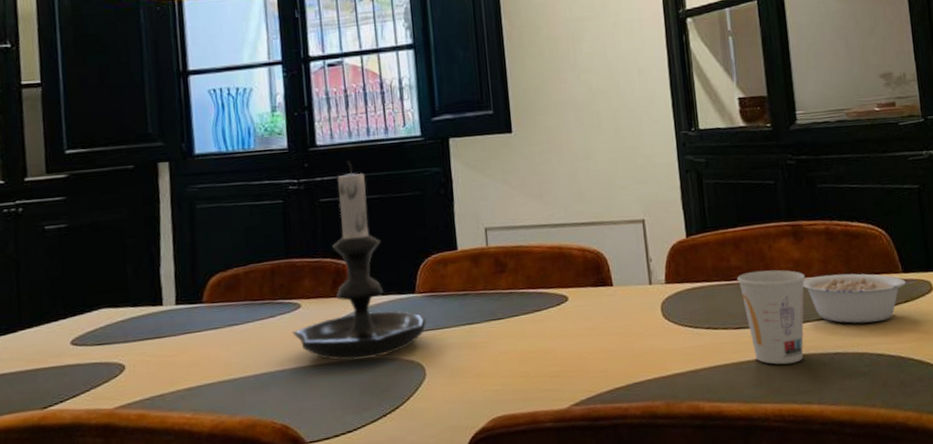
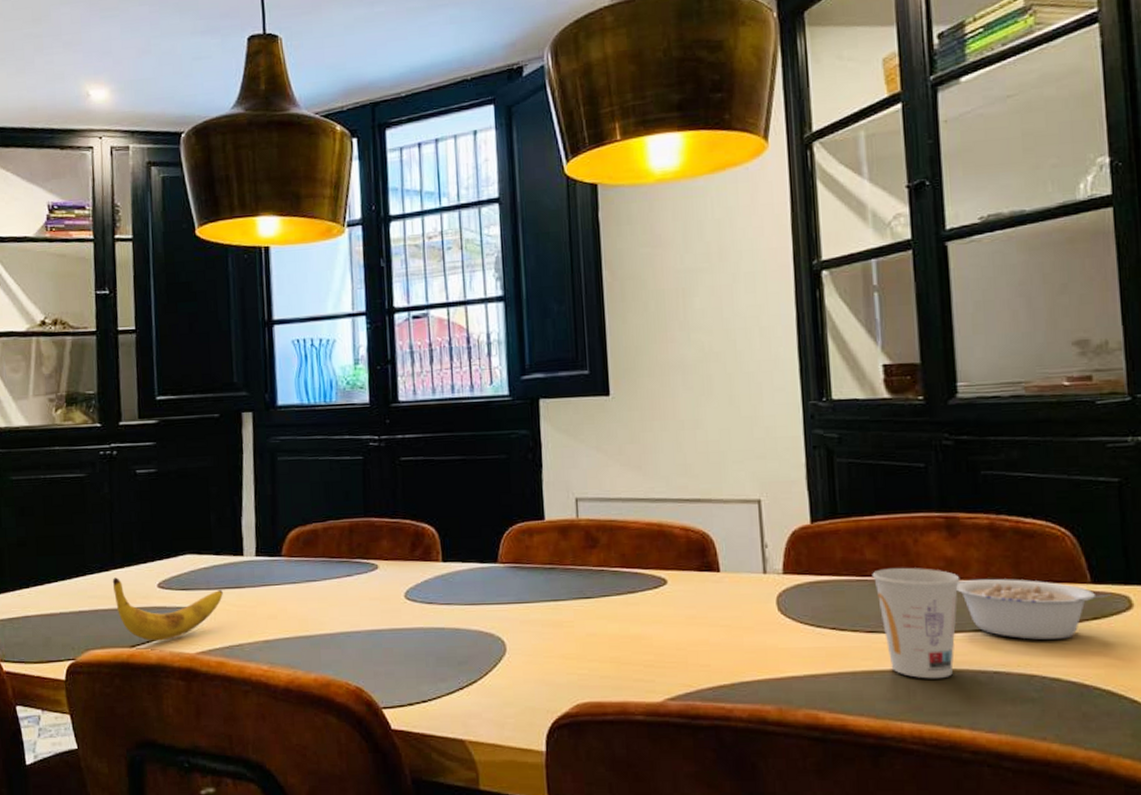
banana: none [20,338,142,401] -> present [112,577,223,641]
candle holder: present [292,161,426,361] -> none [369,419,508,629]

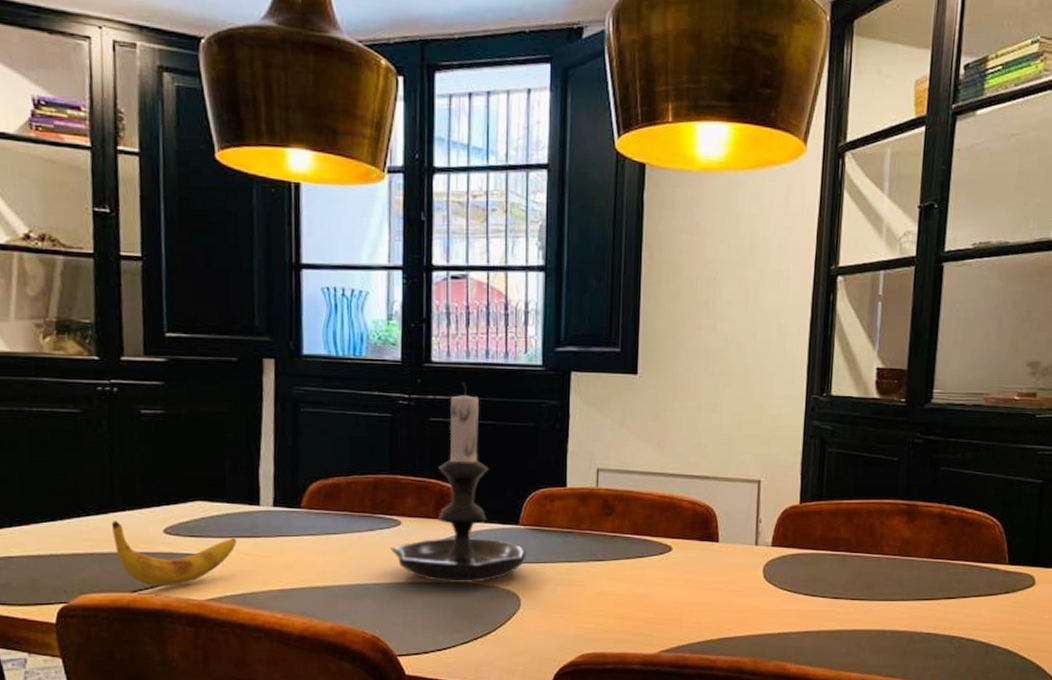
candle holder: none [369,419,508,629] -> present [390,382,527,584]
cup: present [872,567,960,679] -> none [843,545,912,638]
legume: present [956,578,1112,640] -> none [908,557,1022,608]

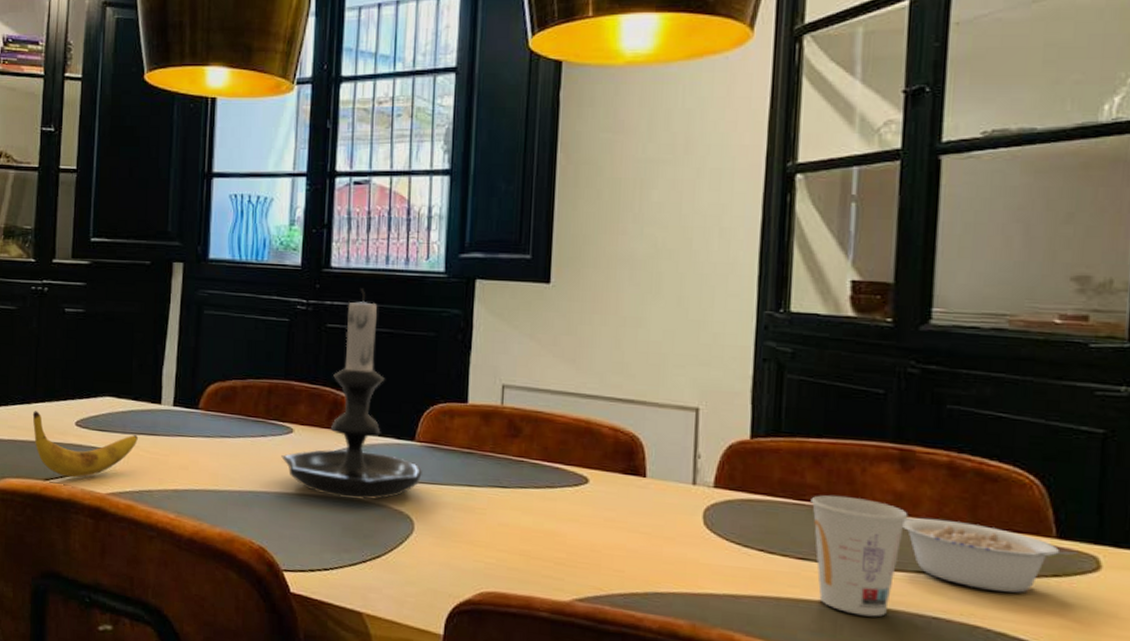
cup: none [843,545,912,638] -> present [810,494,908,617]
legume: none [908,557,1022,608] -> present [902,517,1079,593]

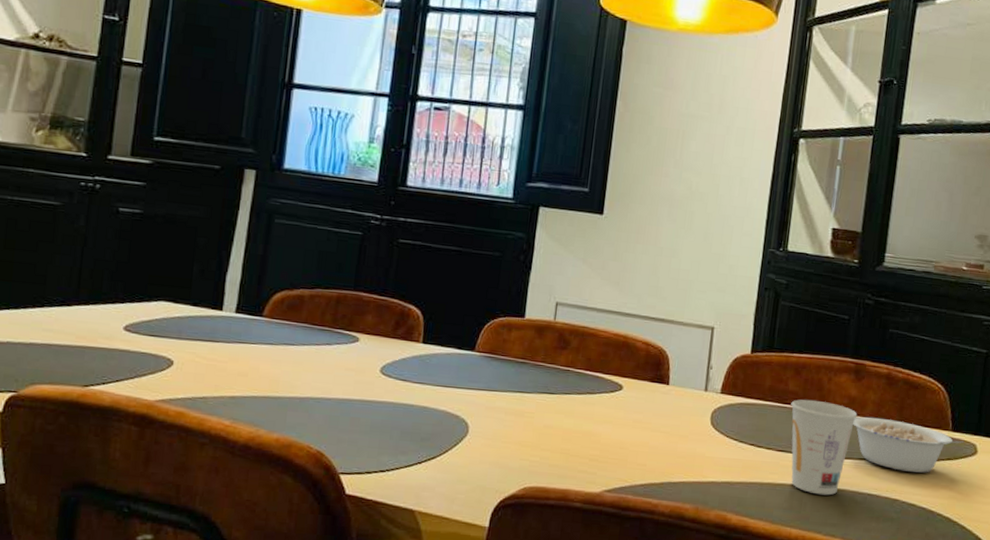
banana: present [32,411,138,478] -> none [73,314,195,385]
candle holder: present [281,288,422,500] -> none [345,207,480,406]

